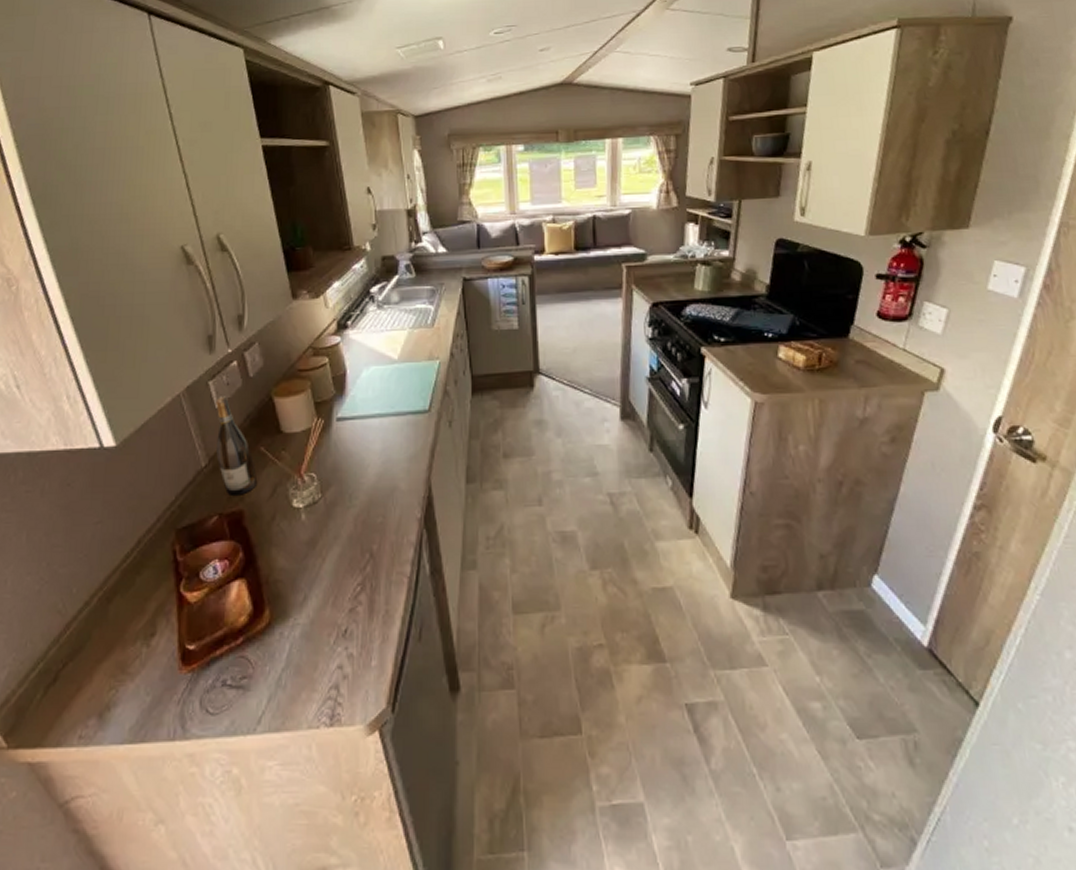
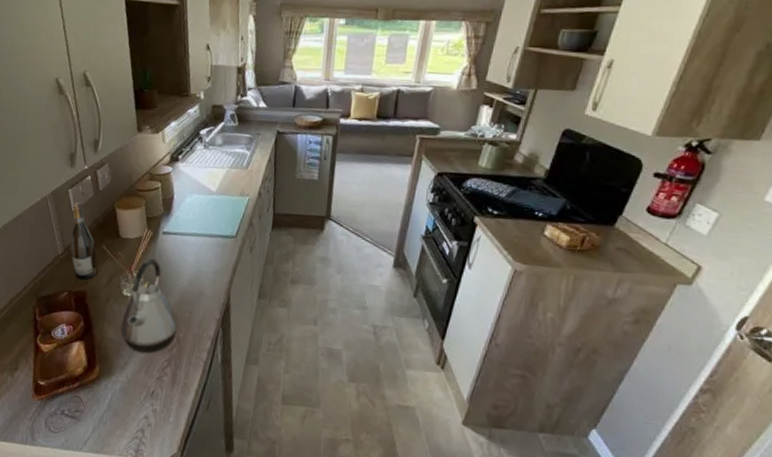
kettle: none [294,454,370,580] -> present [120,258,179,353]

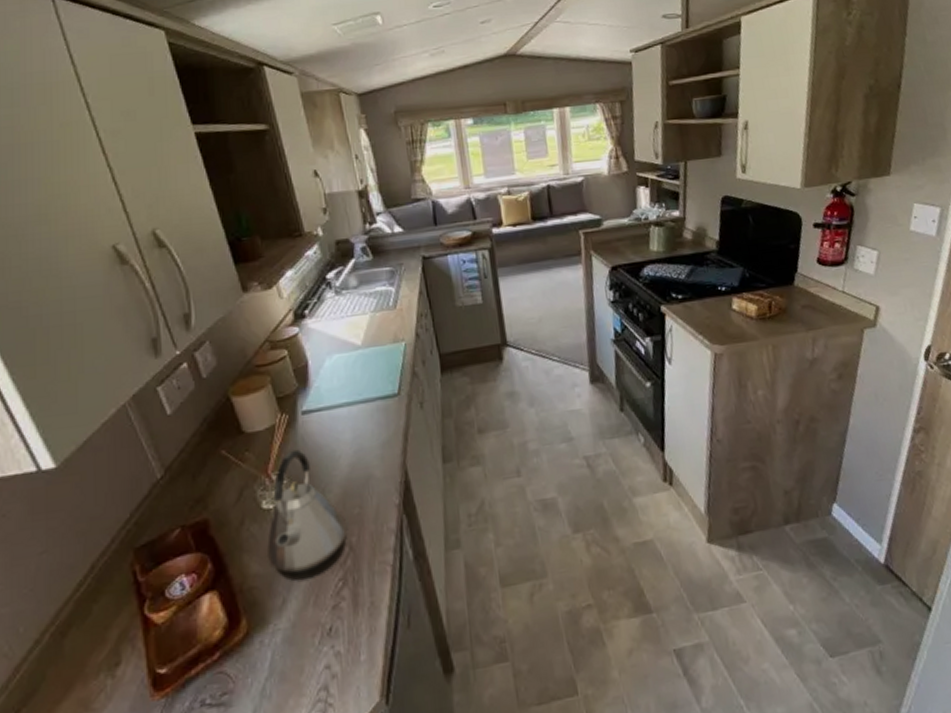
wine bottle: present [70,202,98,280] -> none [167,401,220,505]

